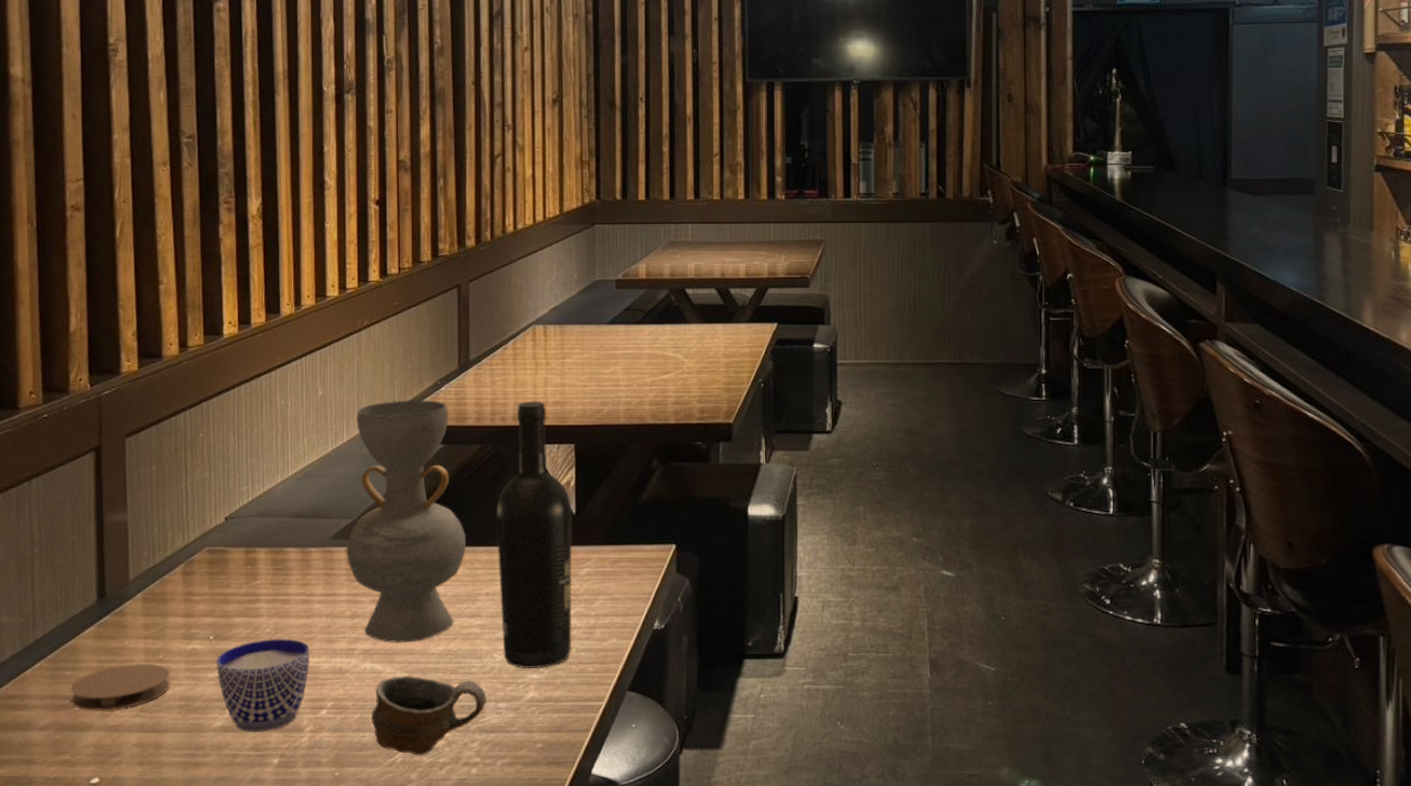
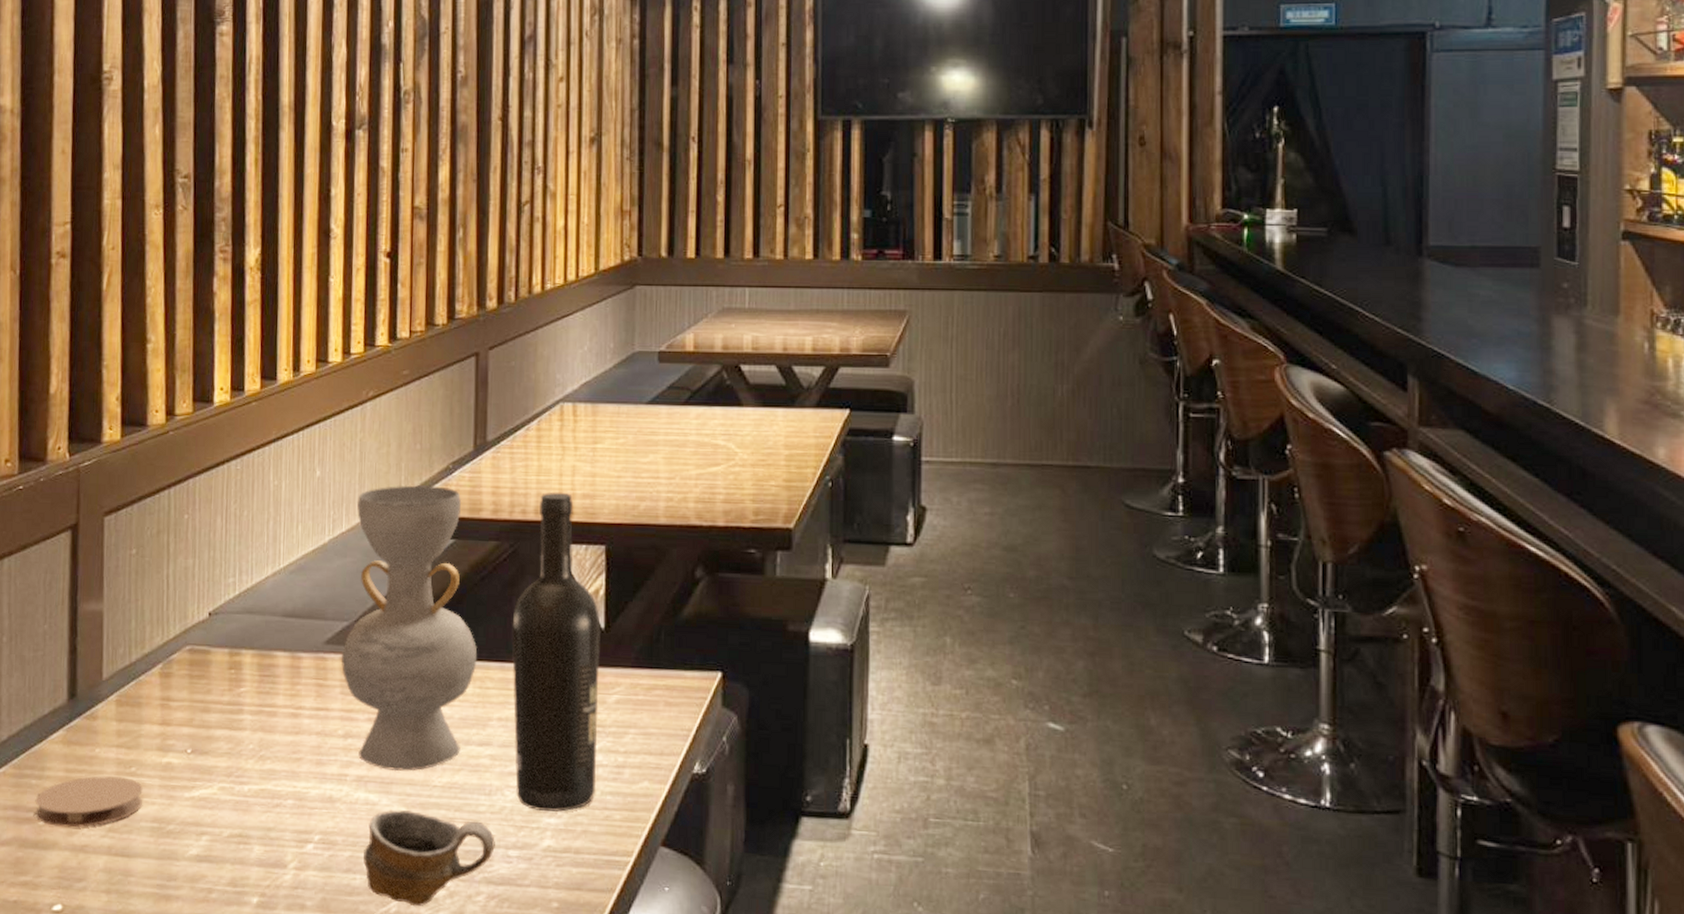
cup: present [216,638,309,732] -> none [193,756,297,865]

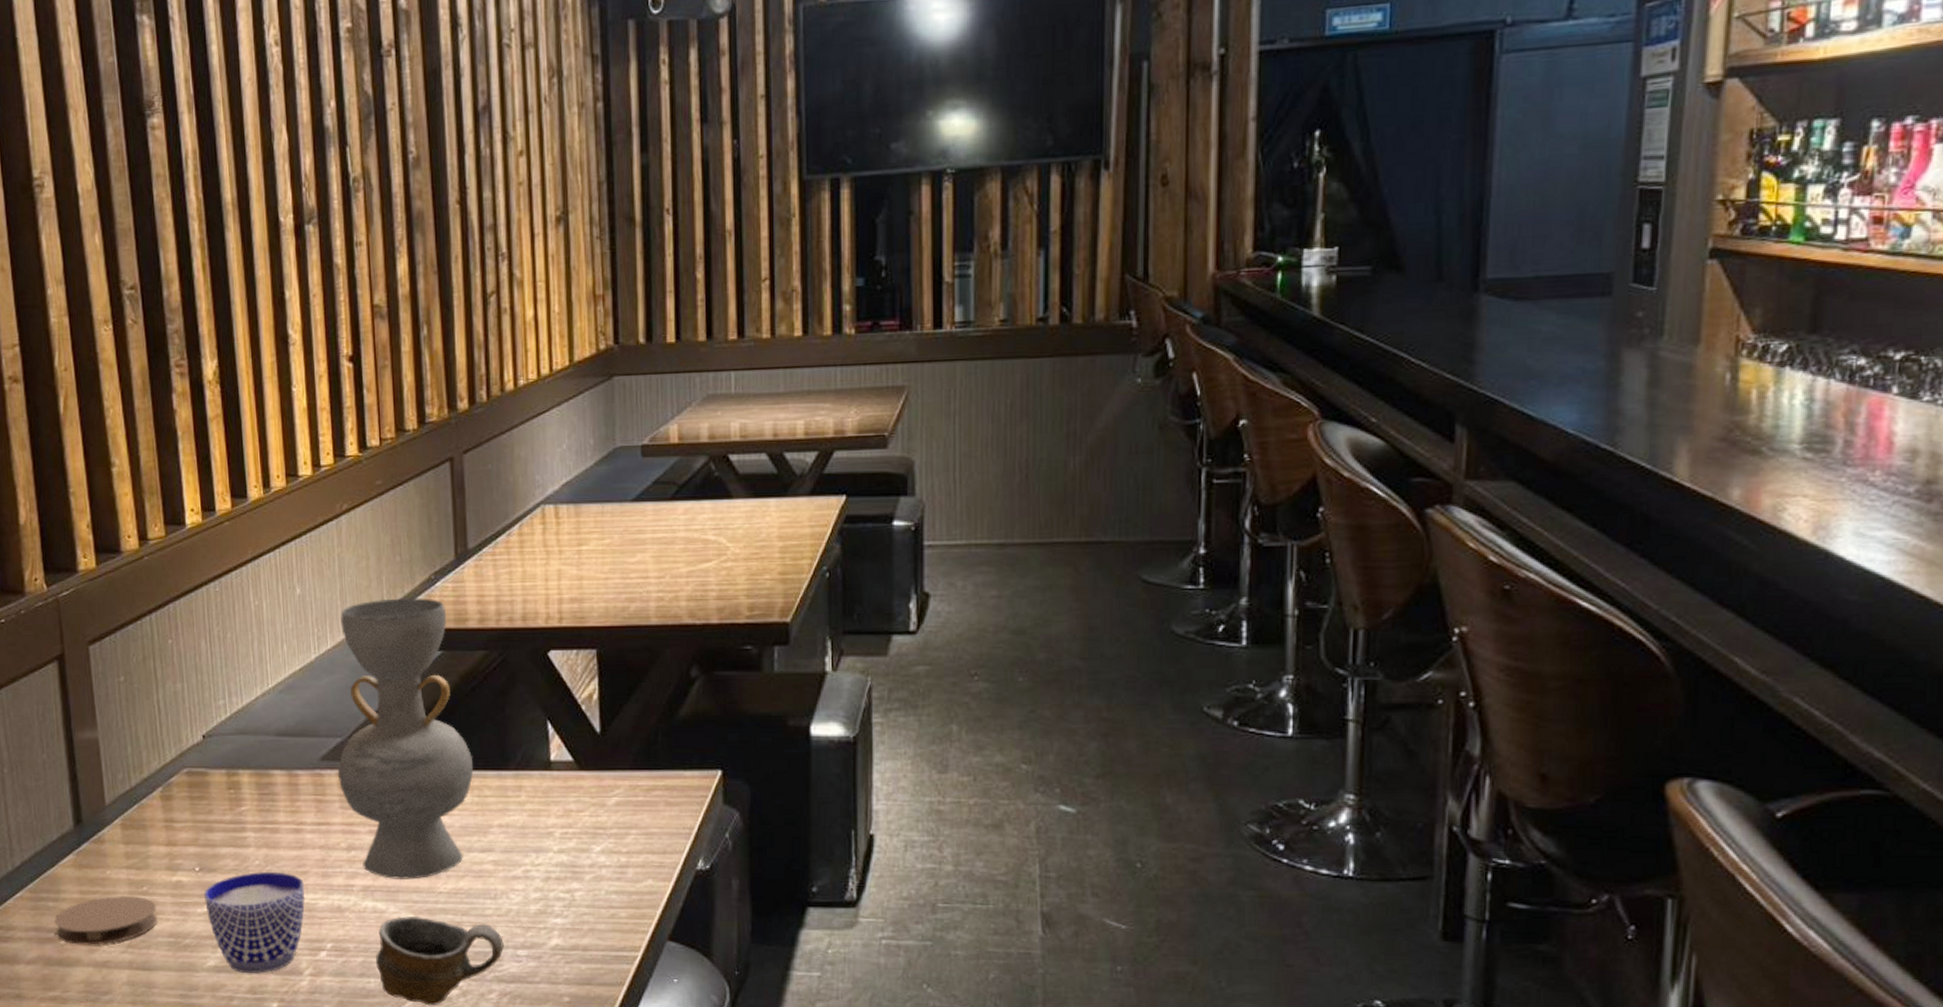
cup: none [193,756,297,865] -> present [203,871,305,973]
wine bottle: present [511,492,601,812] -> none [506,597,600,912]

